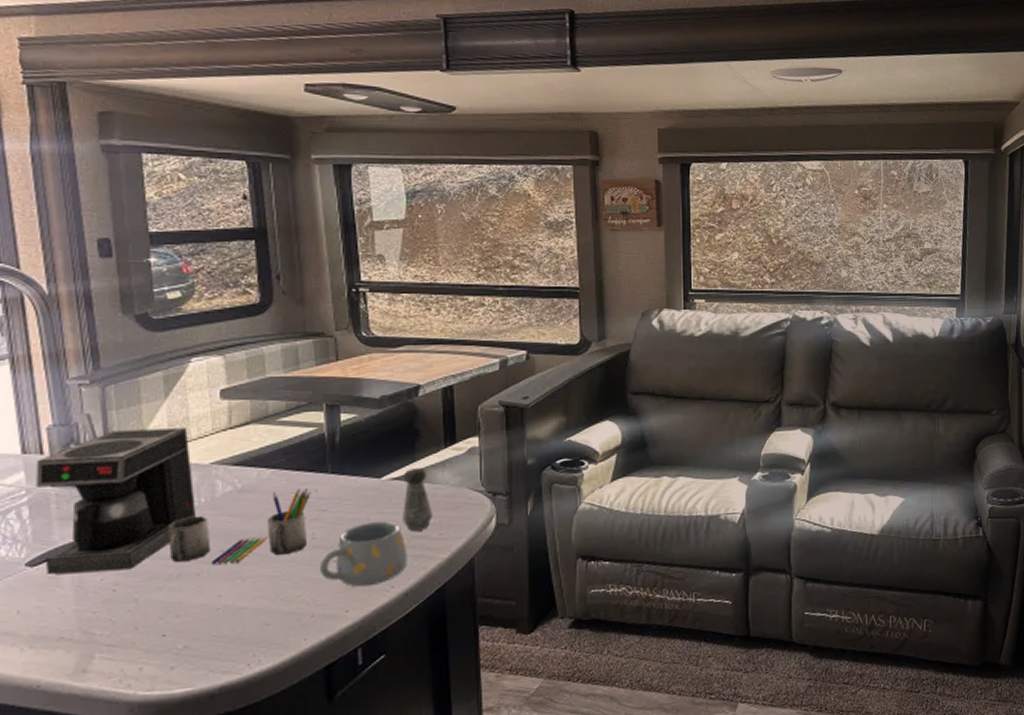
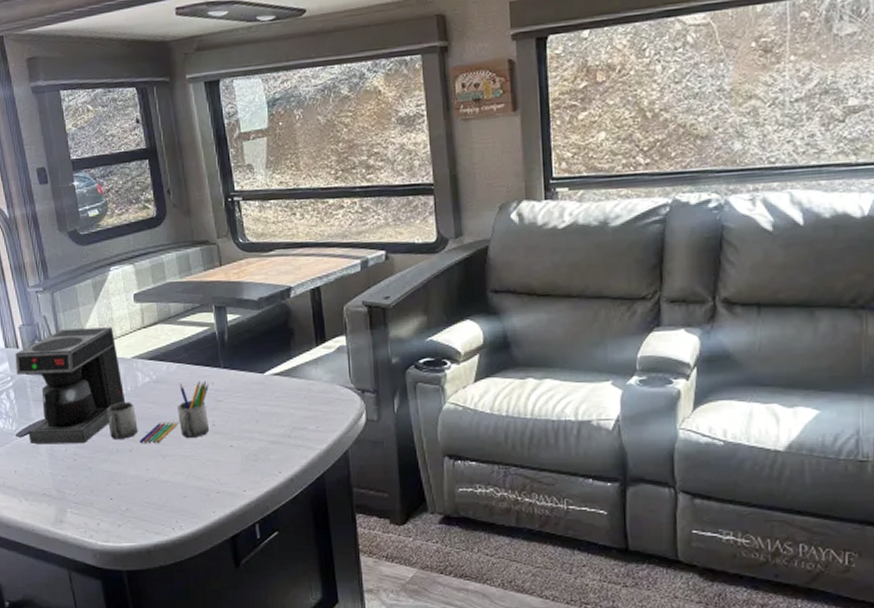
mug: present [320,521,408,587] -> none [220,412,291,471]
salt shaker: present [403,468,433,531] -> none [282,365,310,423]

